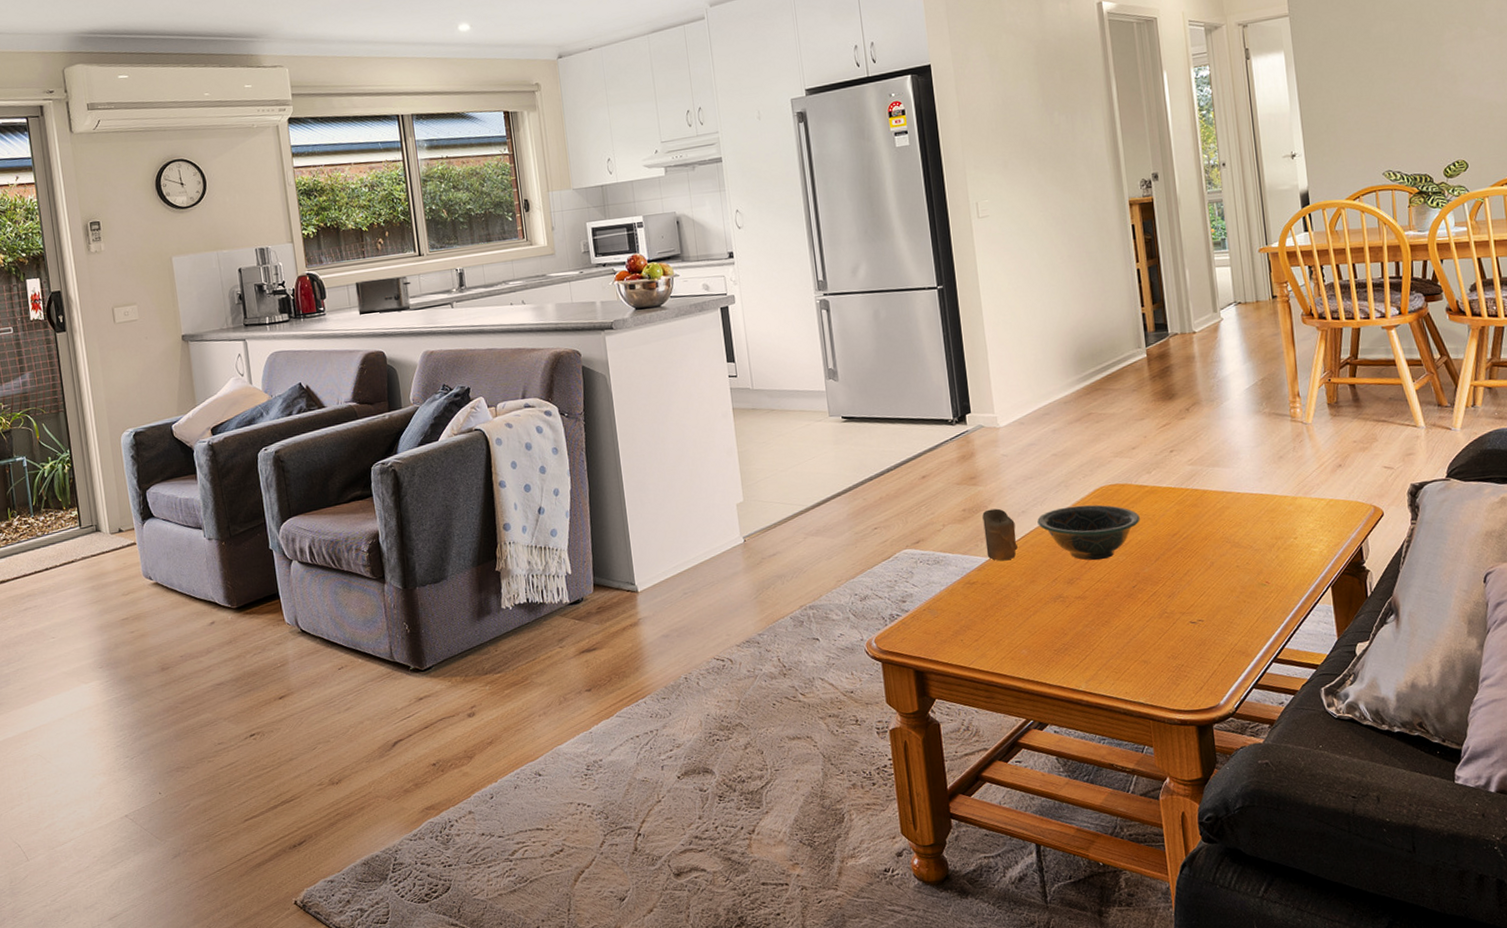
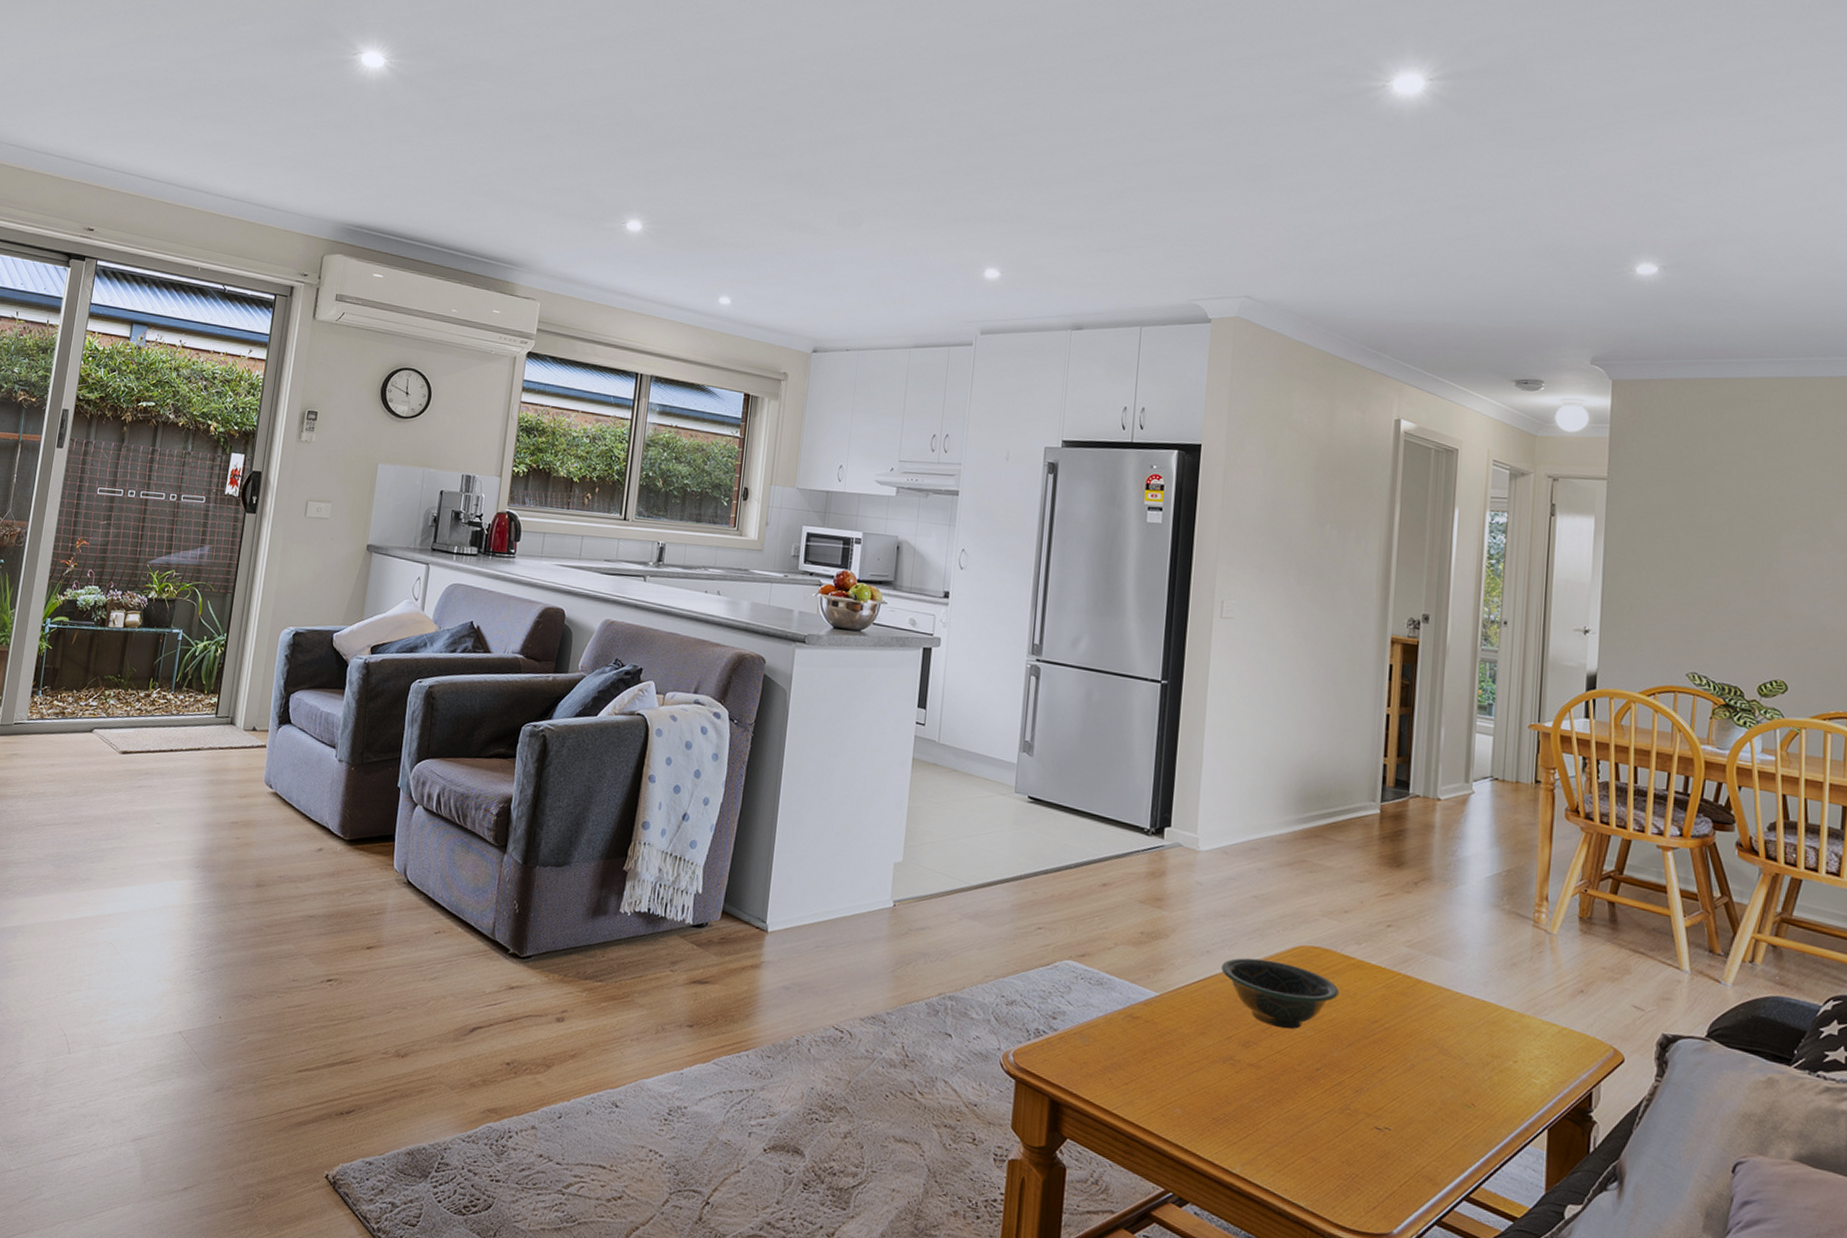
toaster: present [355,276,411,317] -> none [548,531,609,574]
candle: present [982,508,1018,561] -> none [1157,939,1196,1003]

